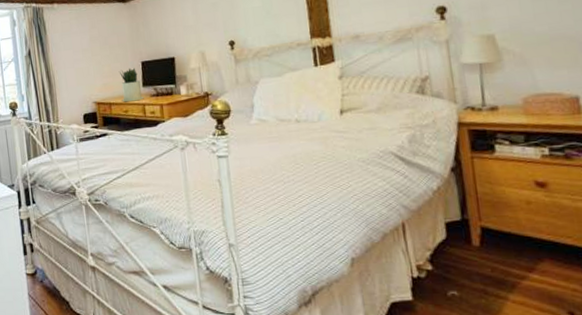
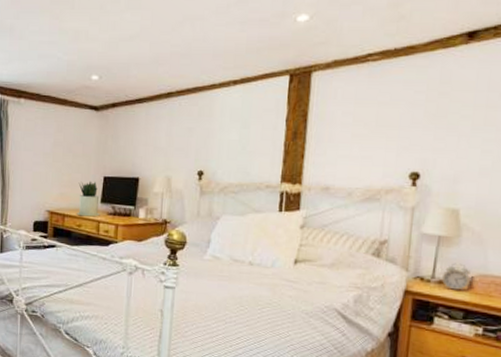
alarm clock: none [492,87,524,115] -> present [441,263,471,292]

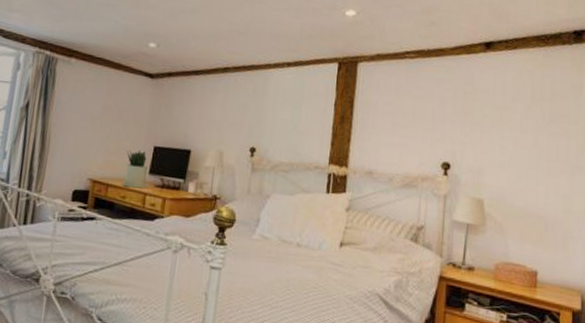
alarm clock: present [441,263,471,292] -> none [470,250,495,279]

